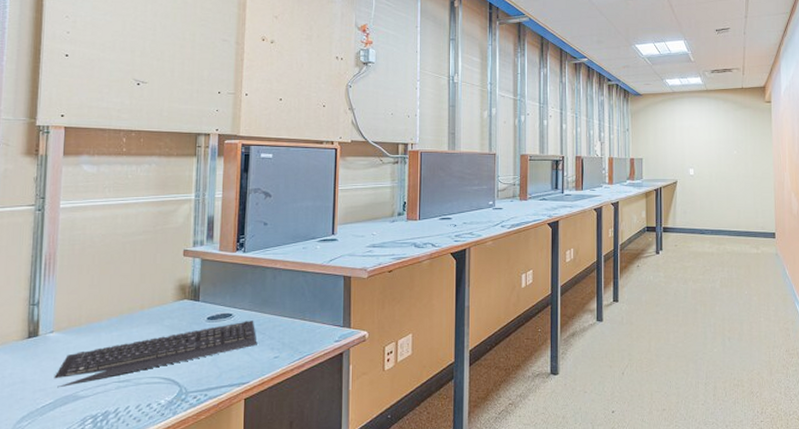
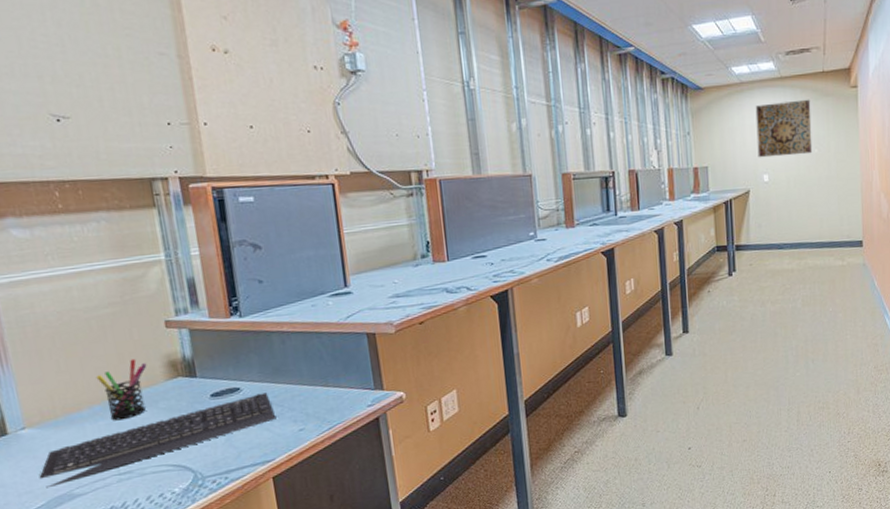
pen holder: none [119,280,162,333] -> present [96,358,147,421]
wall art: none [684,109,732,155] -> present [755,99,813,158]

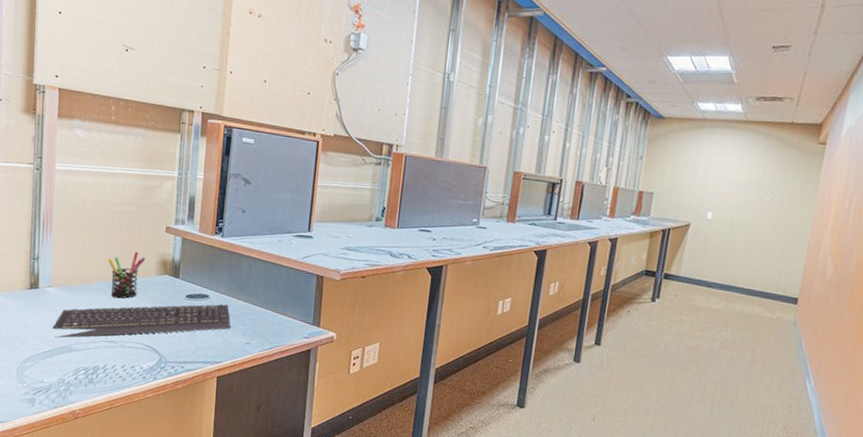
wall art: present [755,99,813,158] -> none [706,143,773,201]

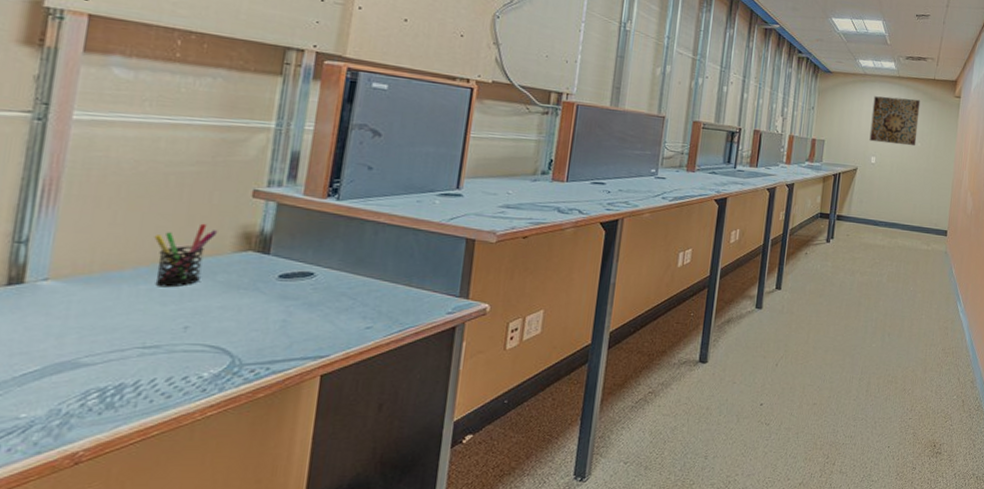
keyboard: present [52,304,231,338] -> none [44,282,345,352]
wall art: none [706,143,773,201] -> present [869,96,921,147]

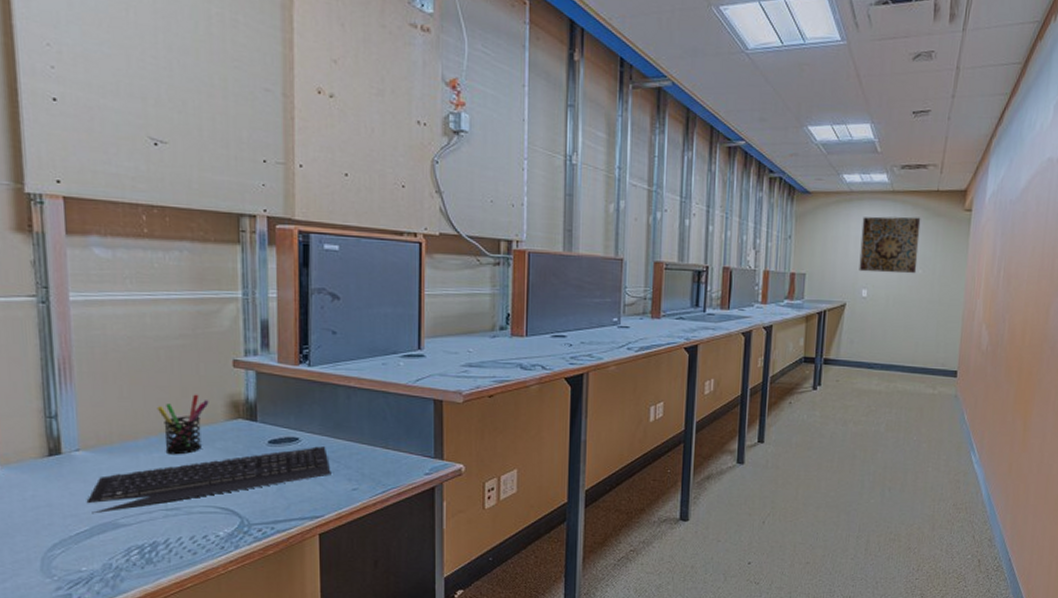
keyboard: none [44,282,345,352] -> present [86,446,331,514]

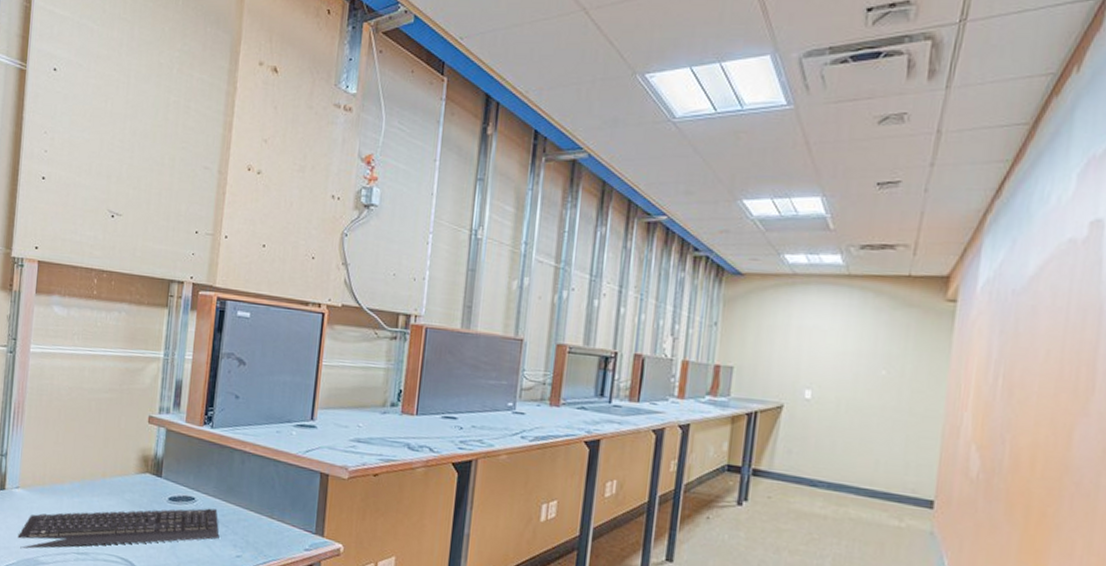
pen holder: present [157,394,209,455] -> none [82,445,125,502]
wall art: present [859,216,921,274] -> none [801,304,886,375]

